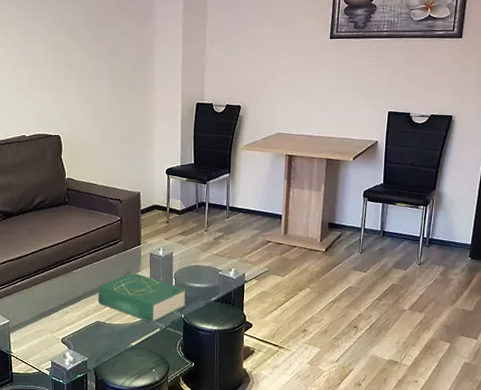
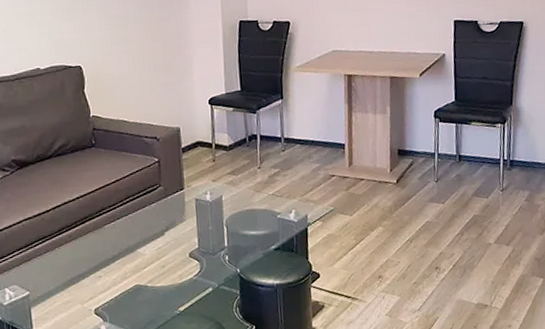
book: present [98,272,187,323] -> none [136,223,242,282]

